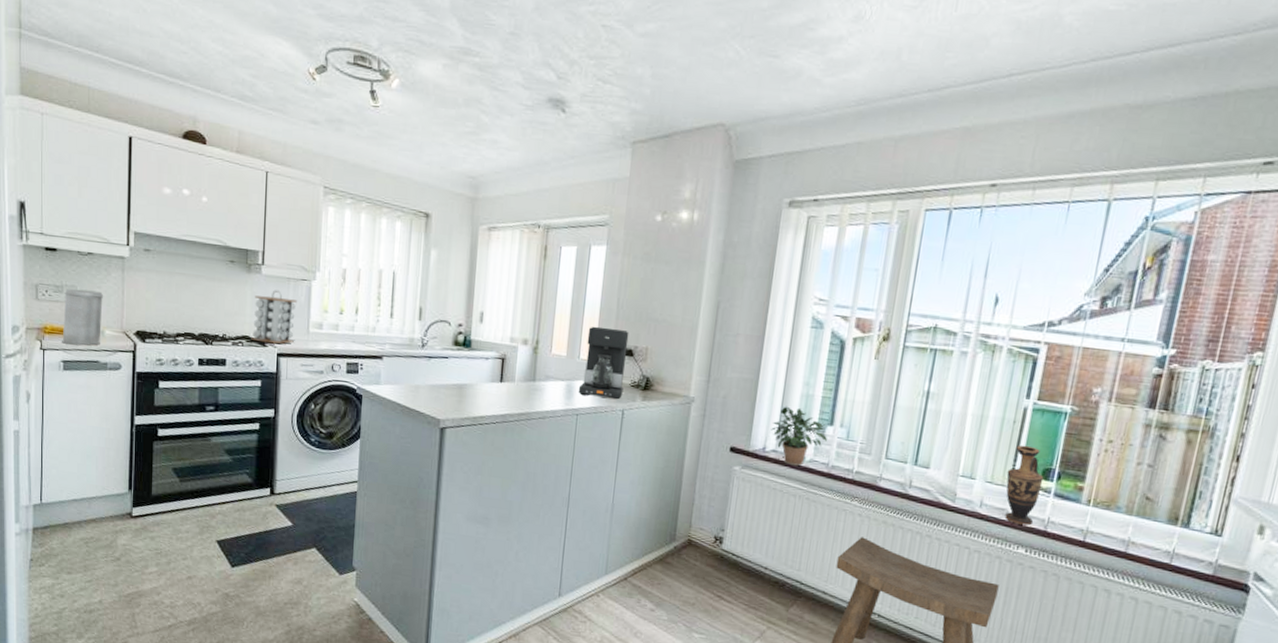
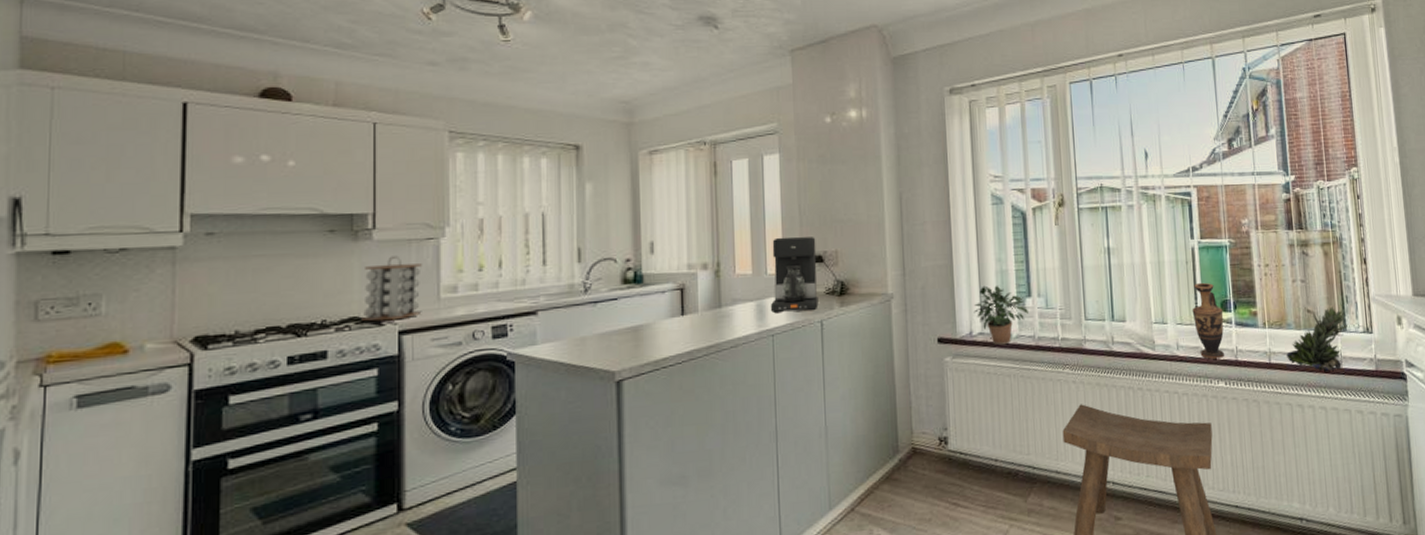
canister: present [62,288,104,346] -> none [76,295,144,373]
succulent plant: none [1106,499,1192,565] -> present [1286,306,1348,372]

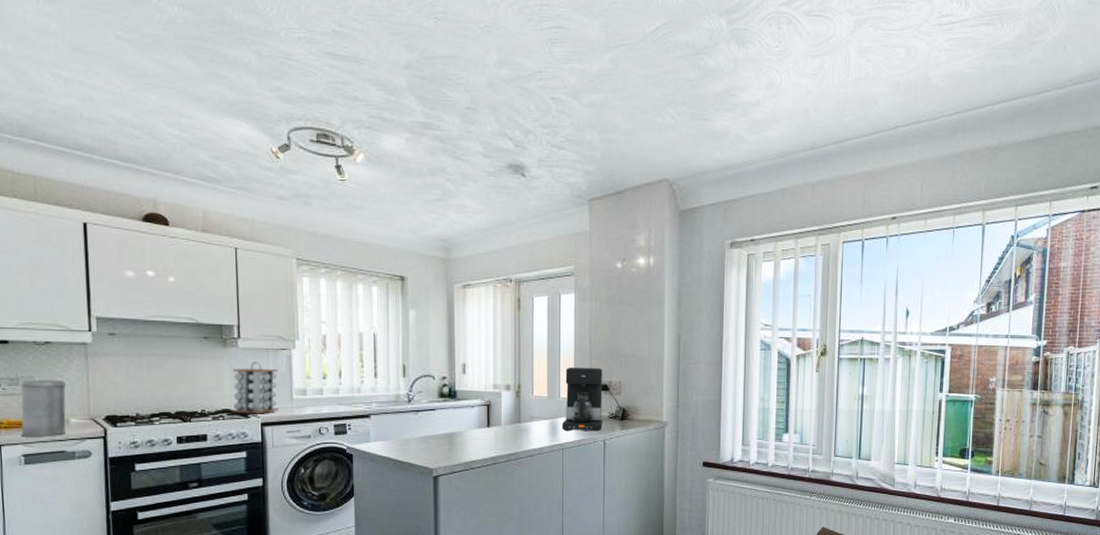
canister: none [76,295,144,373] -> present [20,380,67,437]
potted plant: present [973,285,1028,346] -> none [736,420,784,472]
vase: present [1192,282,1225,359] -> none [932,431,961,498]
succulent plant: present [1286,306,1348,372] -> none [1014,461,1076,518]

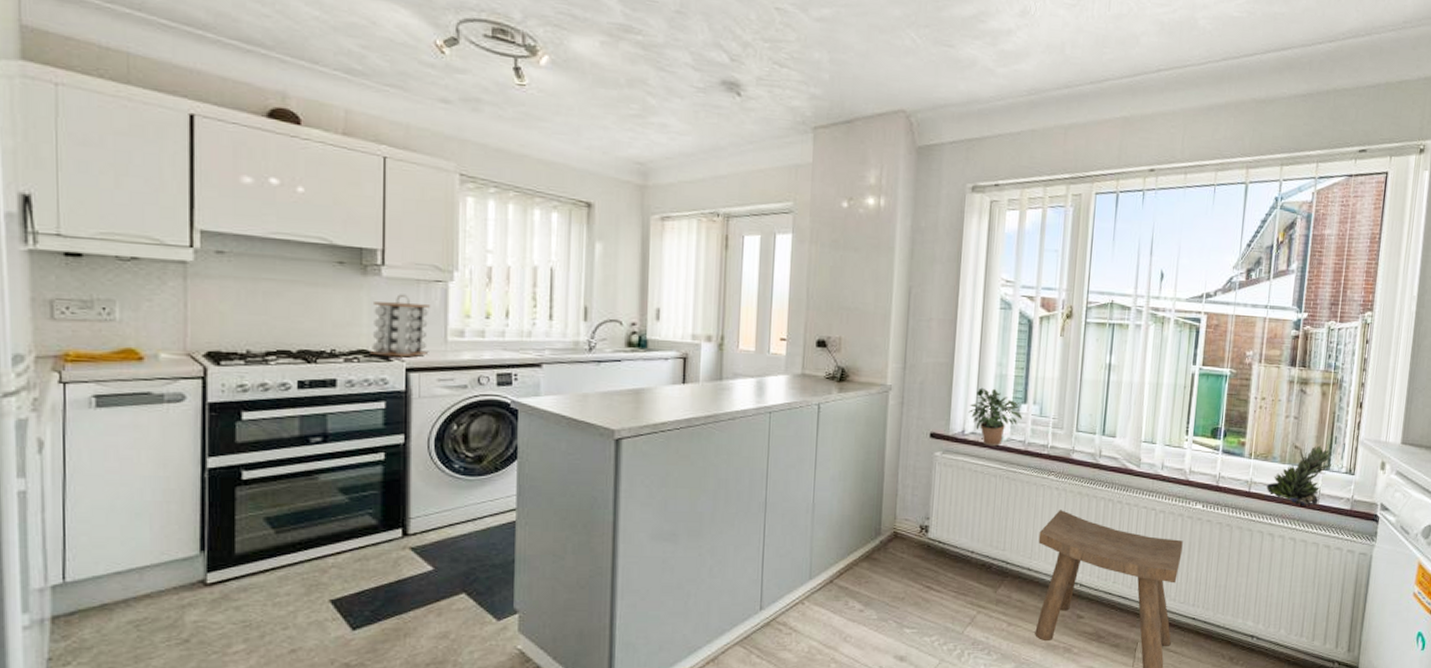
canister: present [20,380,67,437] -> none [93,303,157,375]
coffee maker: present [562,367,603,432] -> none [771,318,821,394]
potted plant: none [736,420,784,472] -> present [968,387,1022,447]
succulent plant: none [1014,461,1076,518] -> present [1266,445,1332,506]

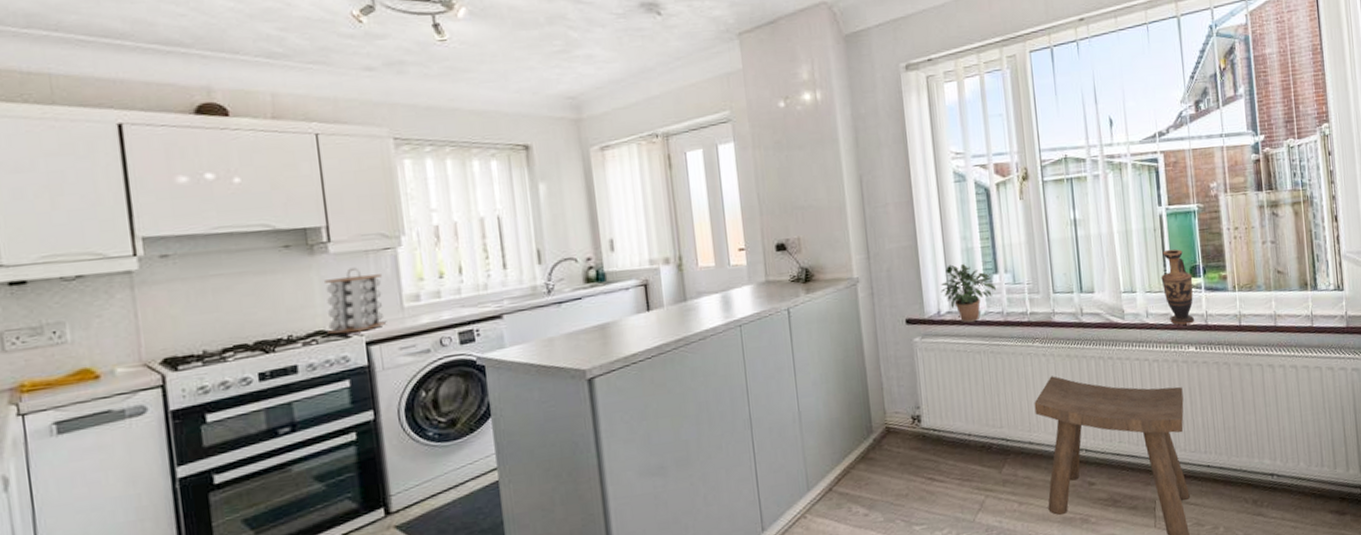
vase: none [1182,408,1213,482] -> present [1161,249,1195,325]
succulent plant: present [1266,445,1332,506] -> none [1257,266,1318,332]

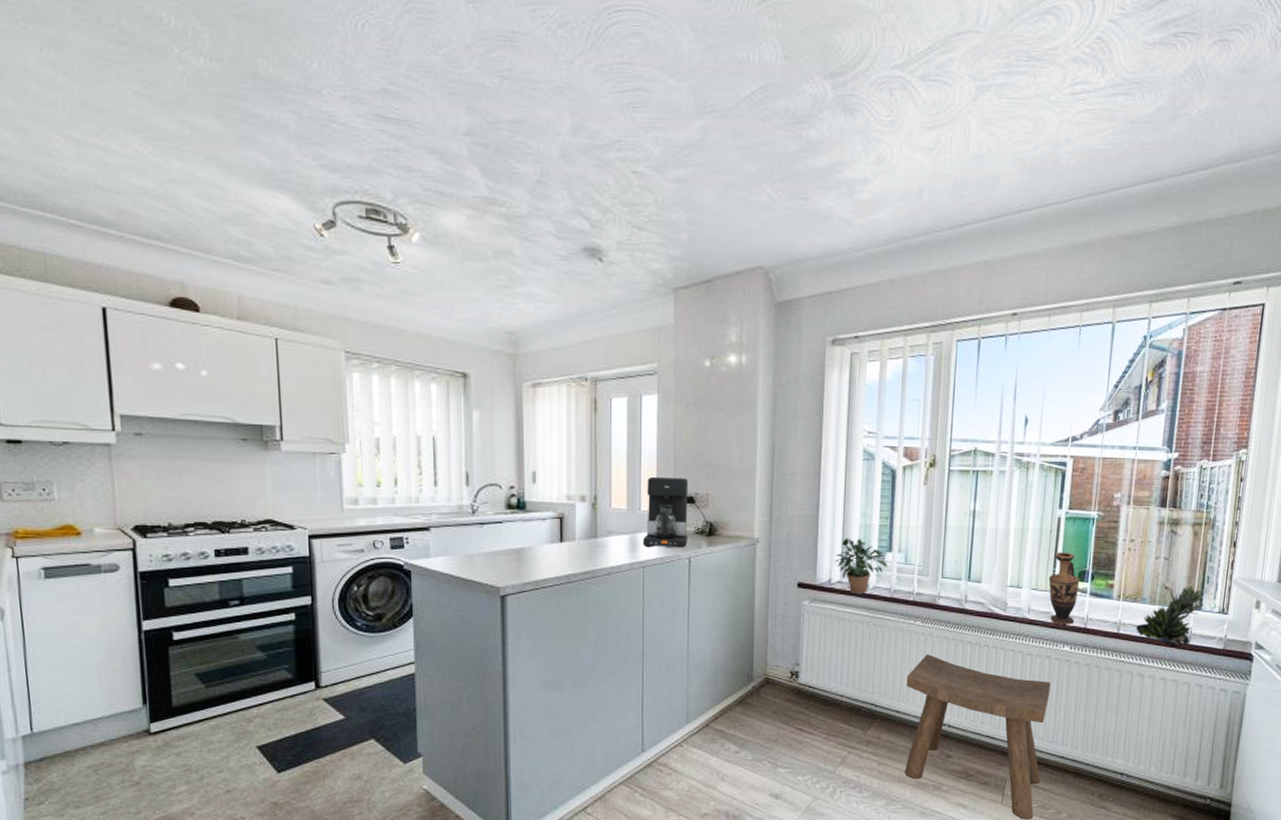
spice rack: present [325,267,385,334] -> none [276,466,327,526]
coffee maker: none [733,225,784,303] -> present [643,476,689,548]
succulent plant: none [1257,266,1318,332] -> present [1136,585,1204,647]

